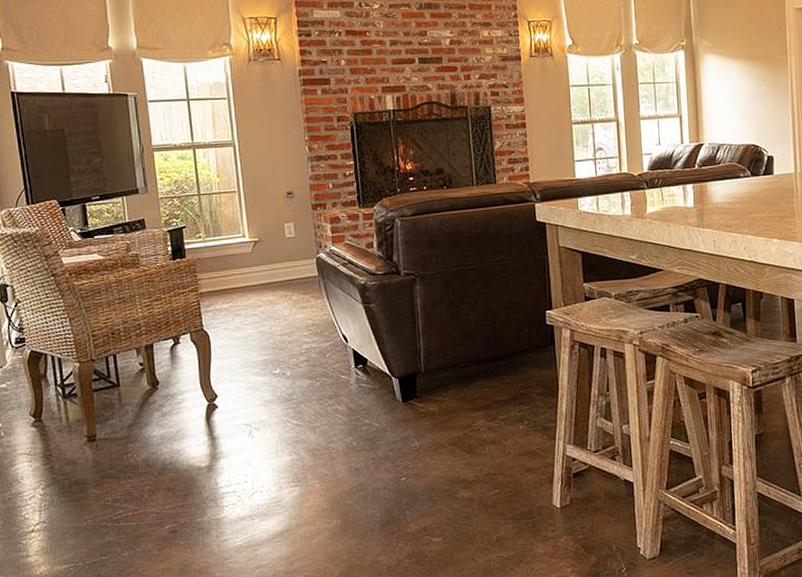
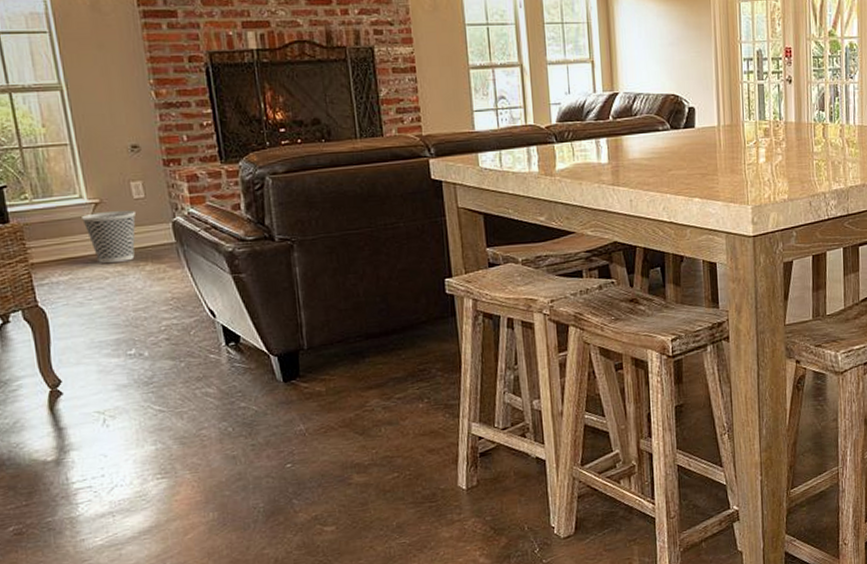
wastebasket: none [243,247,288,294] -> present [82,210,137,264]

